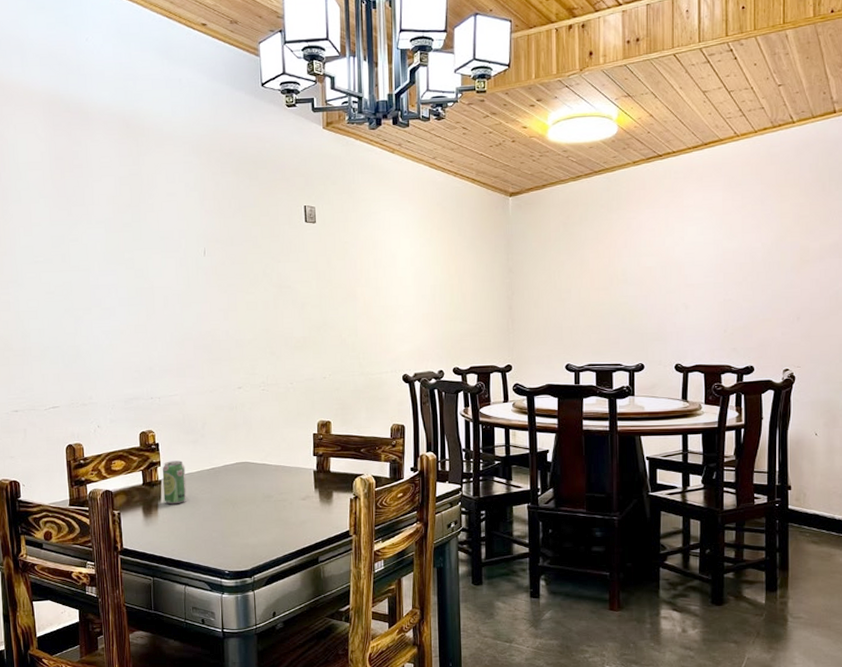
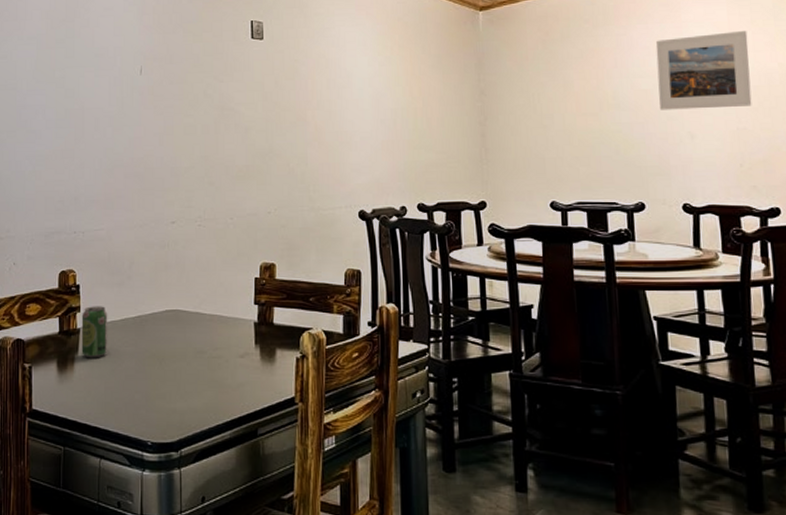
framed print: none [660,215,738,285] -> present [655,31,752,110]

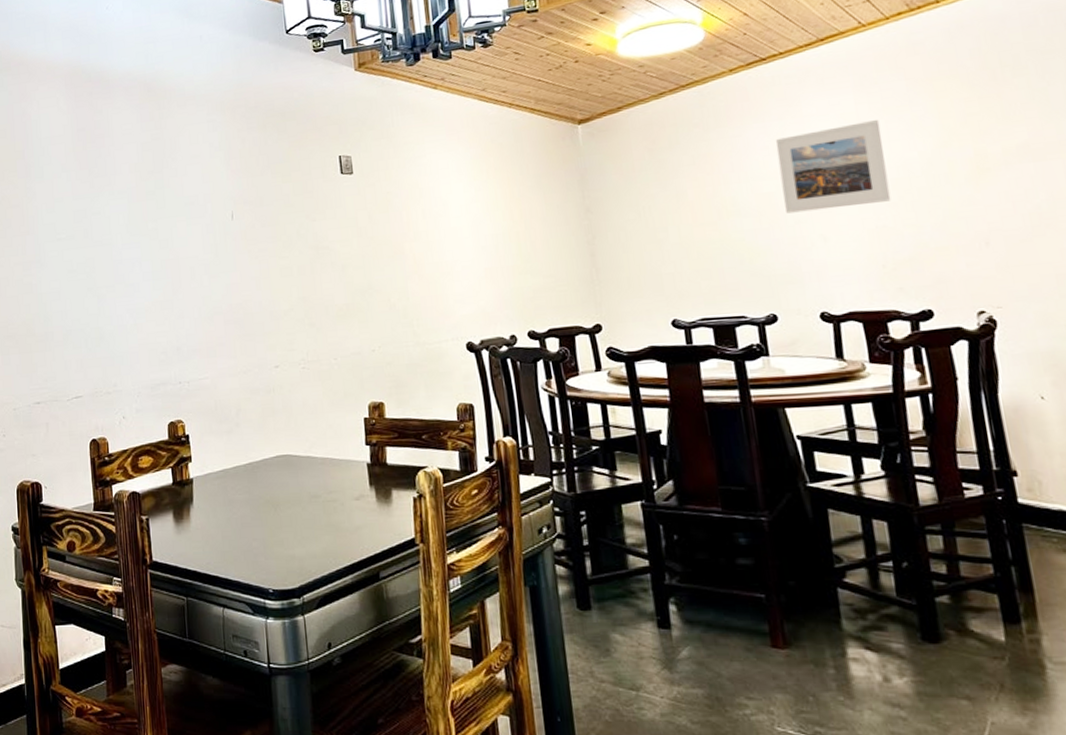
beverage can: present [81,306,108,358] -> none [193,455,222,508]

